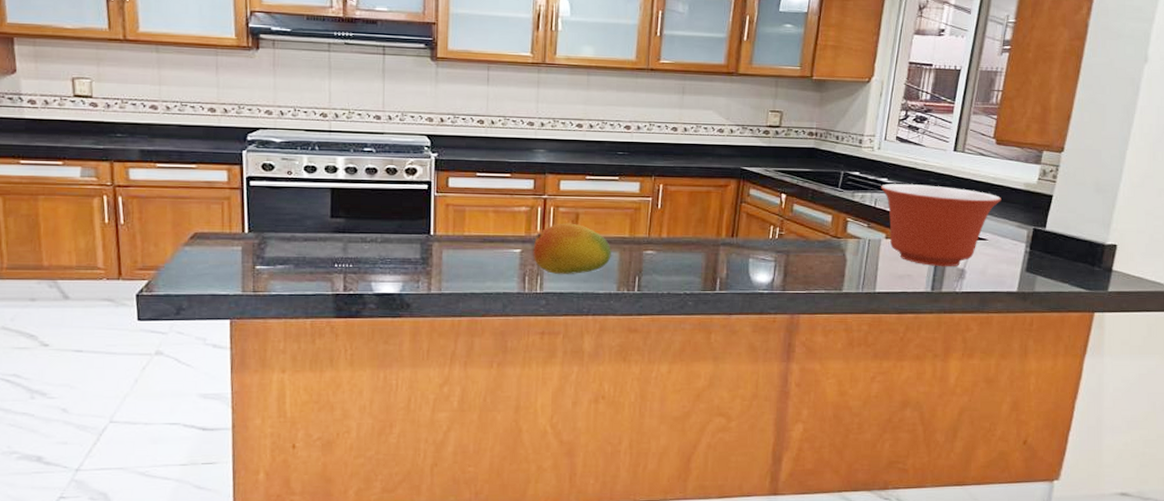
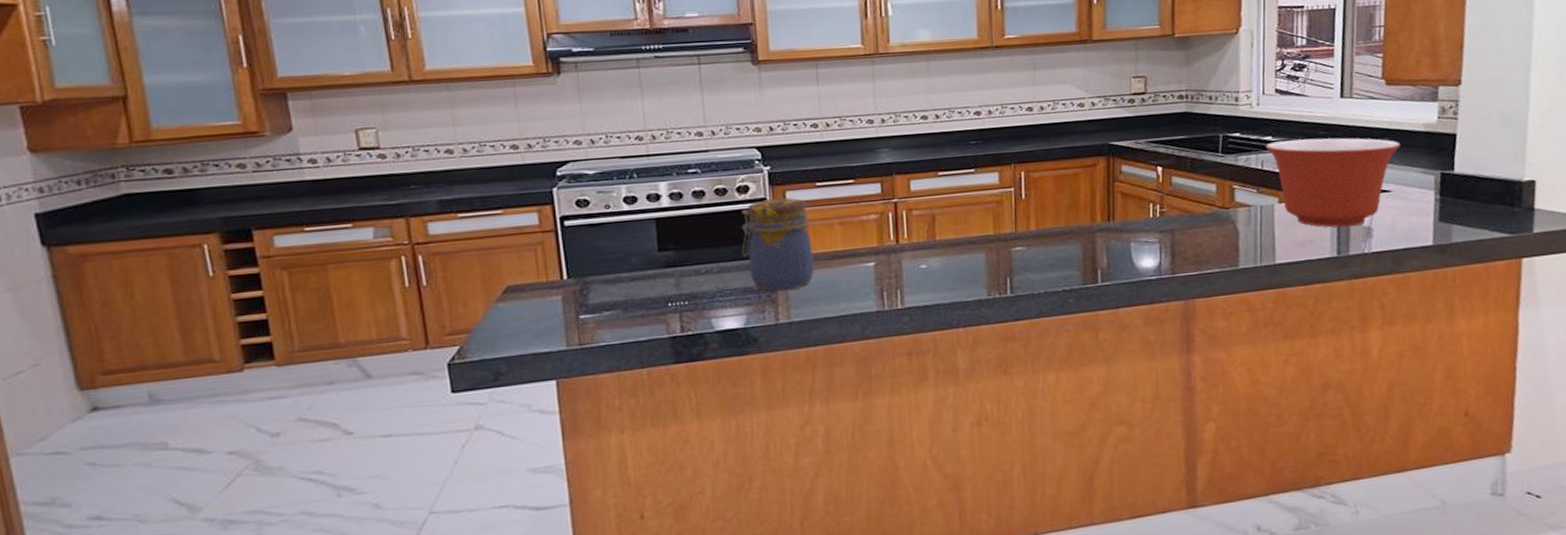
jar: none [404,183,467,266] -> present [741,198,815,291]
fruit: present [533,223,611,275] -> none [888,226,977,286]

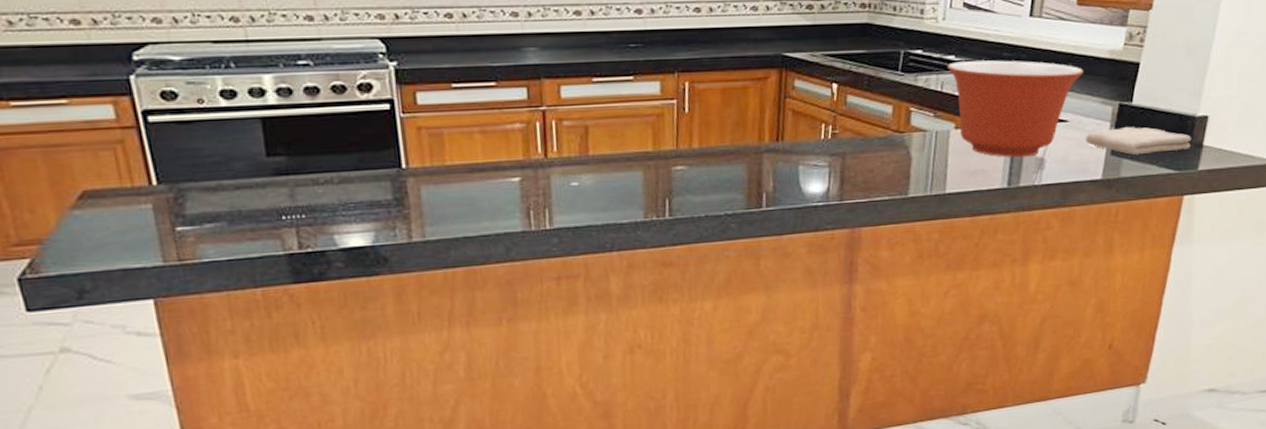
jar: present [741,198,815,291] -> none [364,100,452,207]
washcloth: none [1411,193,1522,220] -> present [1086,126,1192,155]

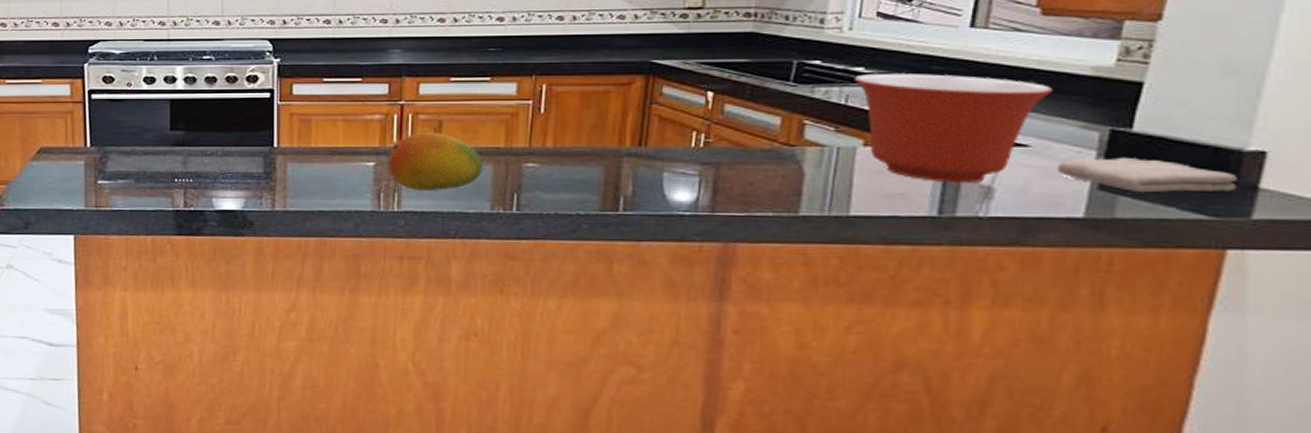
fruit: none [535,139,633,205] -> present [388,132,483,192]

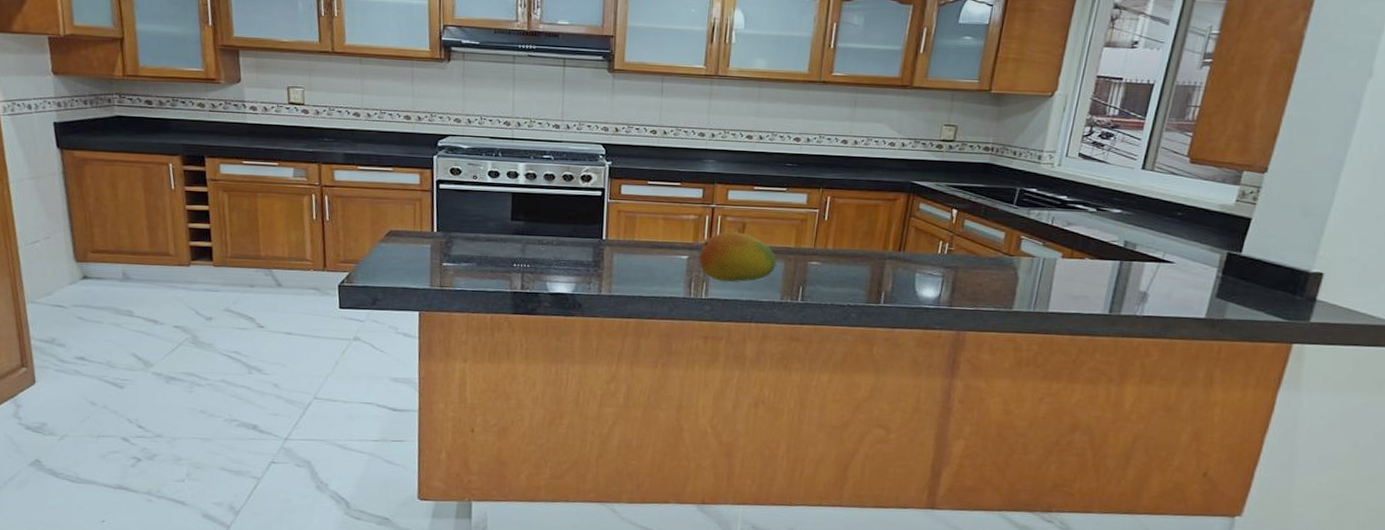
mixing bowl: present [853,74,1053,184] -> none [1058,201,1193,290]
washcloth: present [1058,157,1238,192] -> none [1191,273,1304,301]

